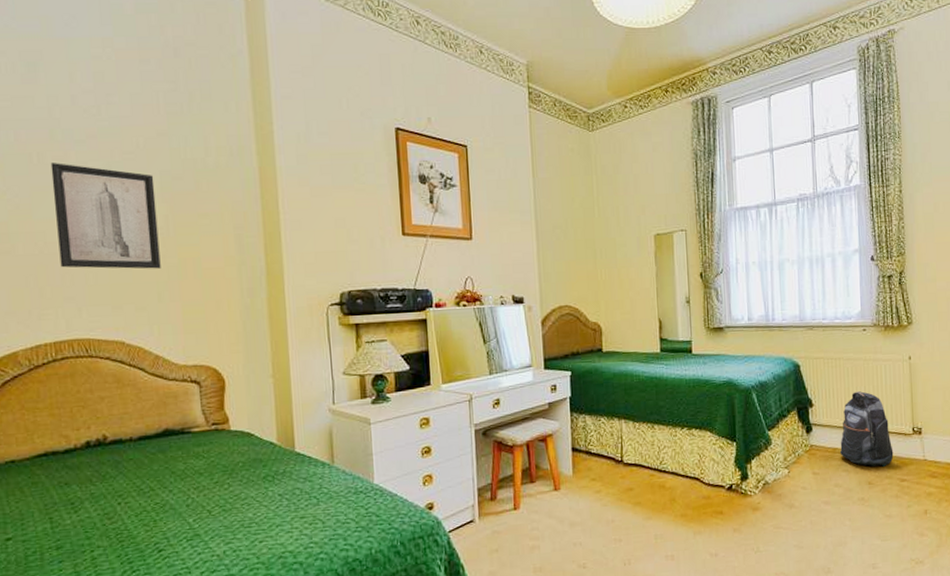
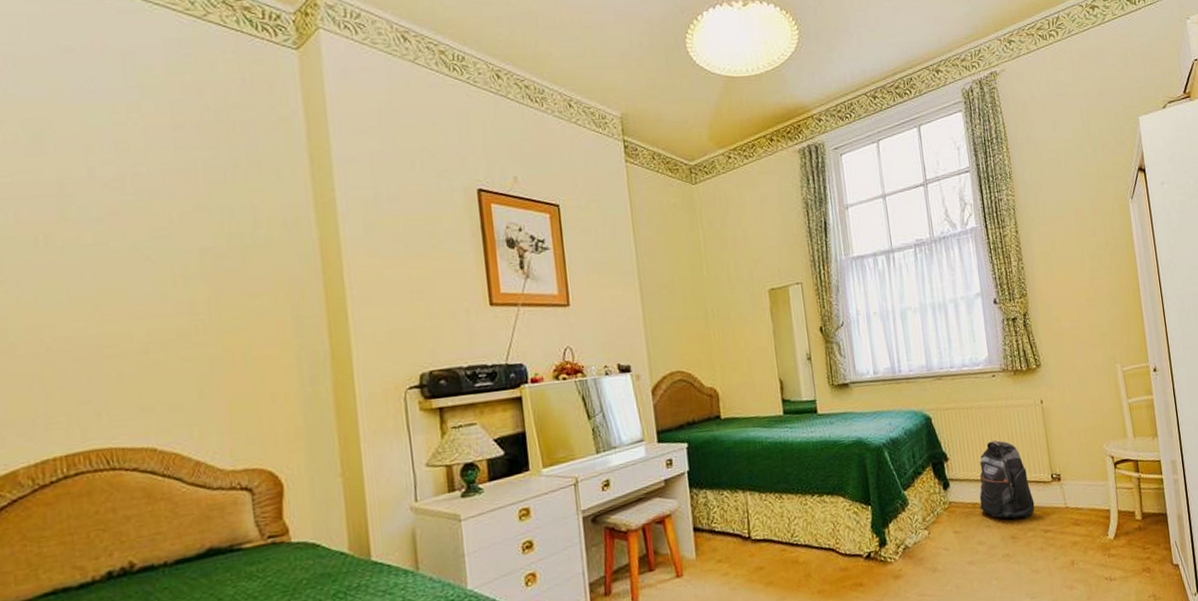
wall art: present [50,163,161,269] -> none [61,245,202,367]

